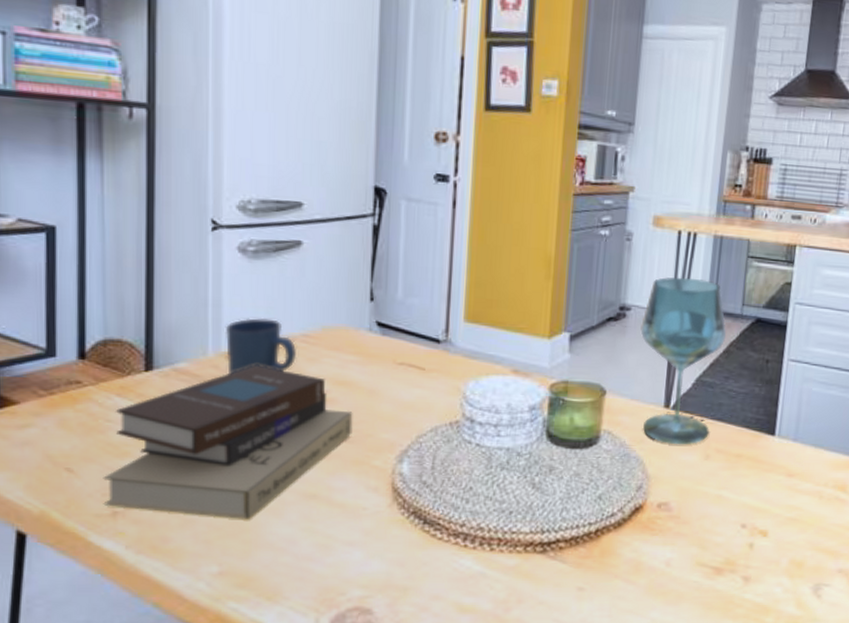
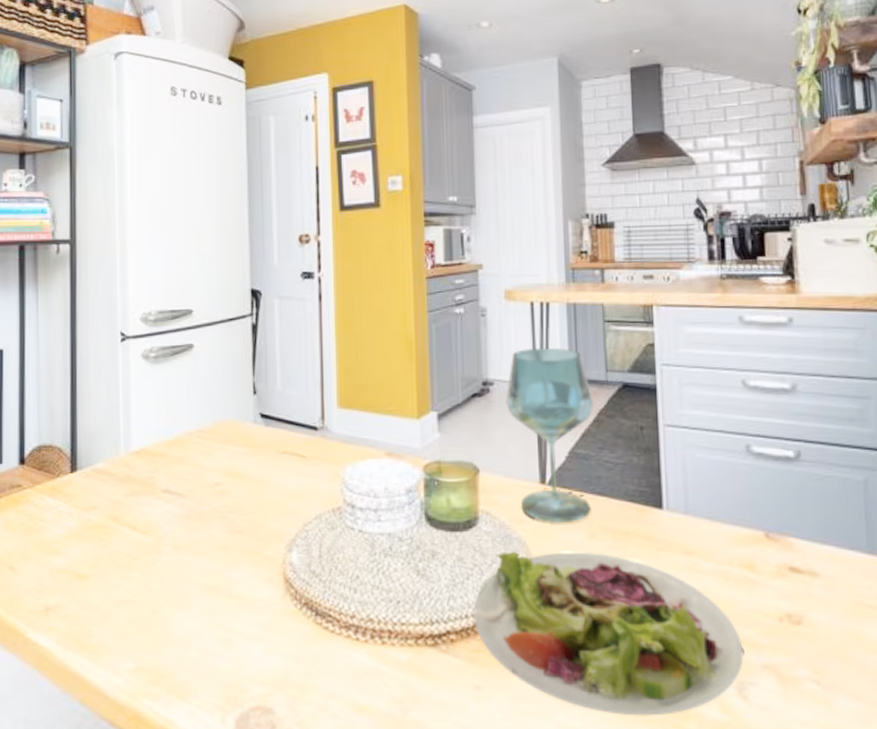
books: present [103,365,353,519] -> none [38,462,245,613]
mug: present [225,318,297,374] -> none [133,417,194,471]
salad plate: none [584,468,824,612] -> present [473,551,744,716]

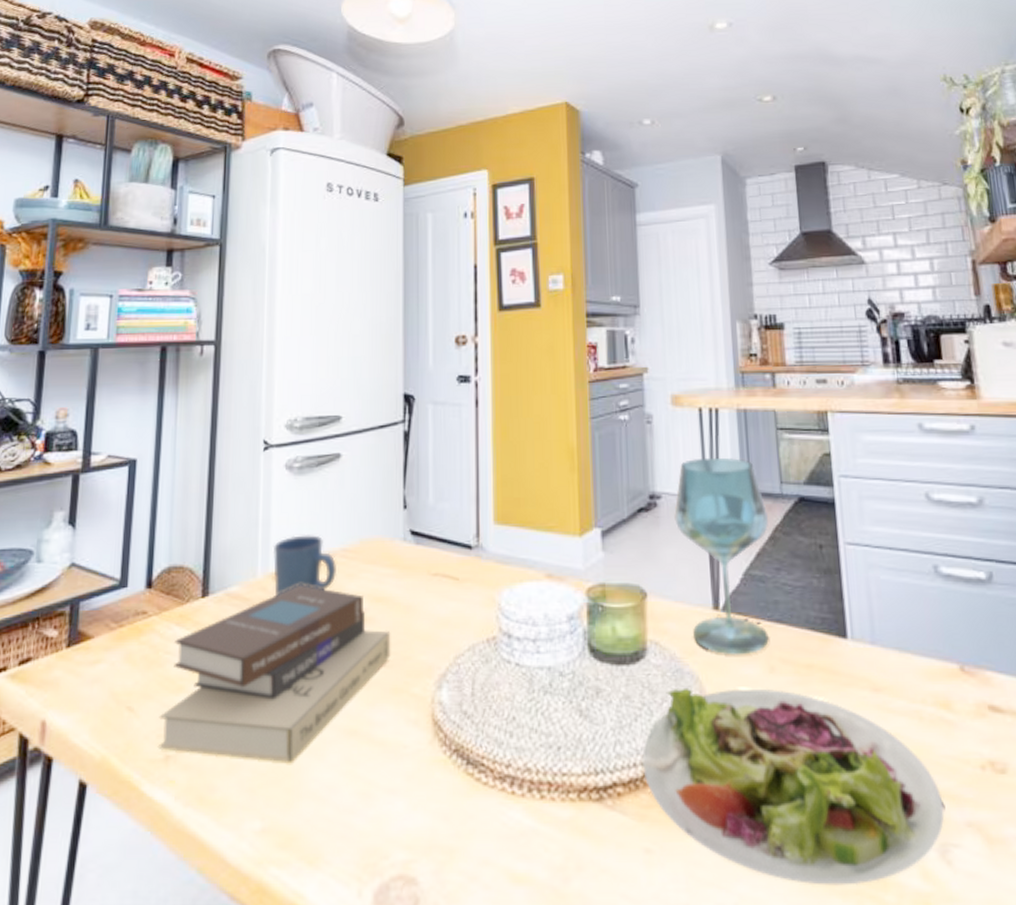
books: none [38,462,245,613] -> present [157,585,391,762]
mug: none [133,417,194,471] -> present [272,535,337,596]

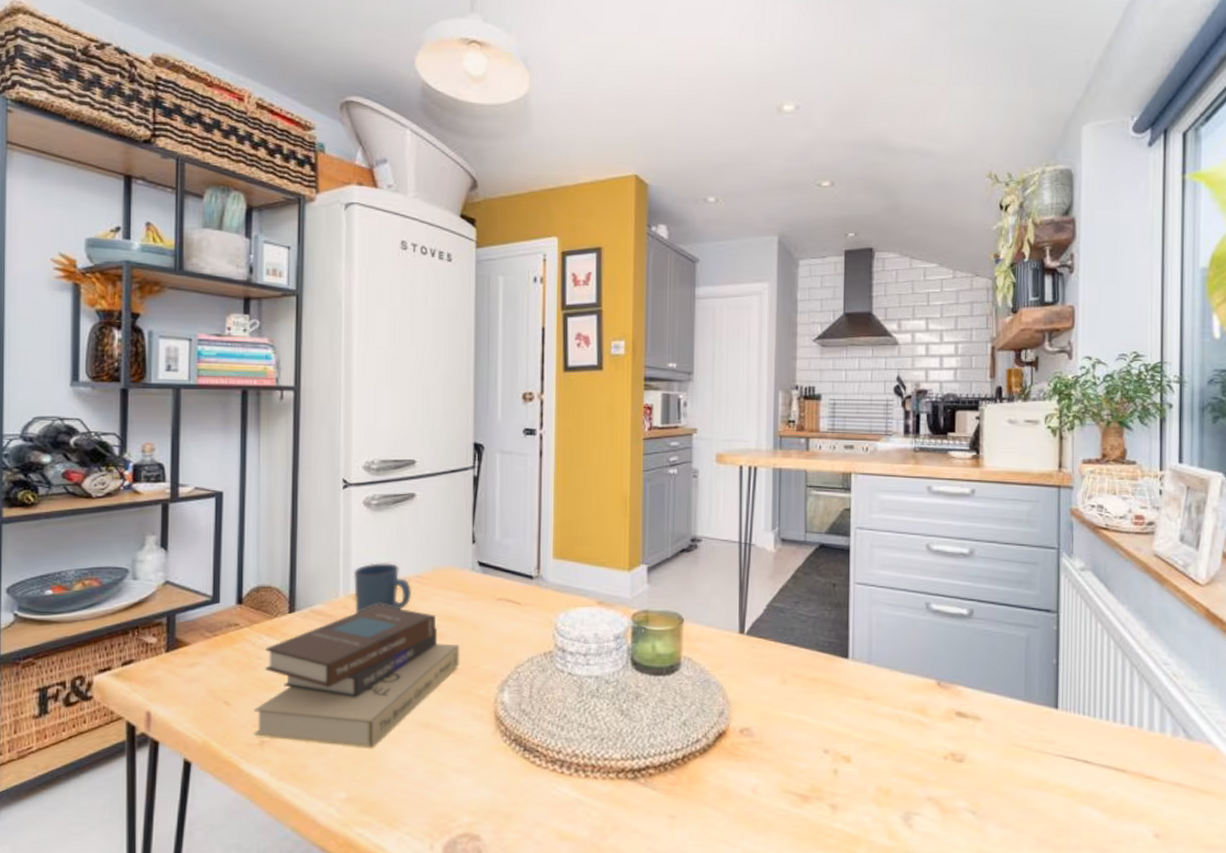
salad plate: present [642,687,945,886] -> none [672,694,911,842]
wine glass: present [674,457,769,656] -> none [712,508,793,670]

